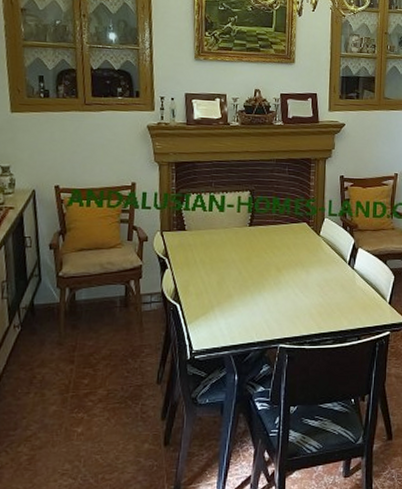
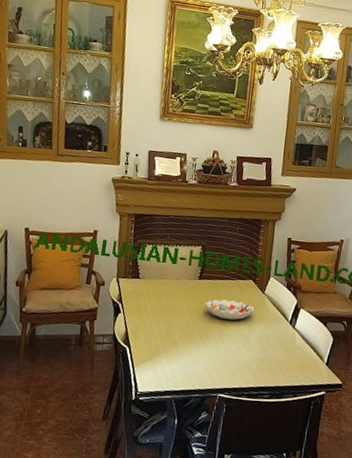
decorative bowl: none [257,244,311,266] -> present [204,299,255,320]

